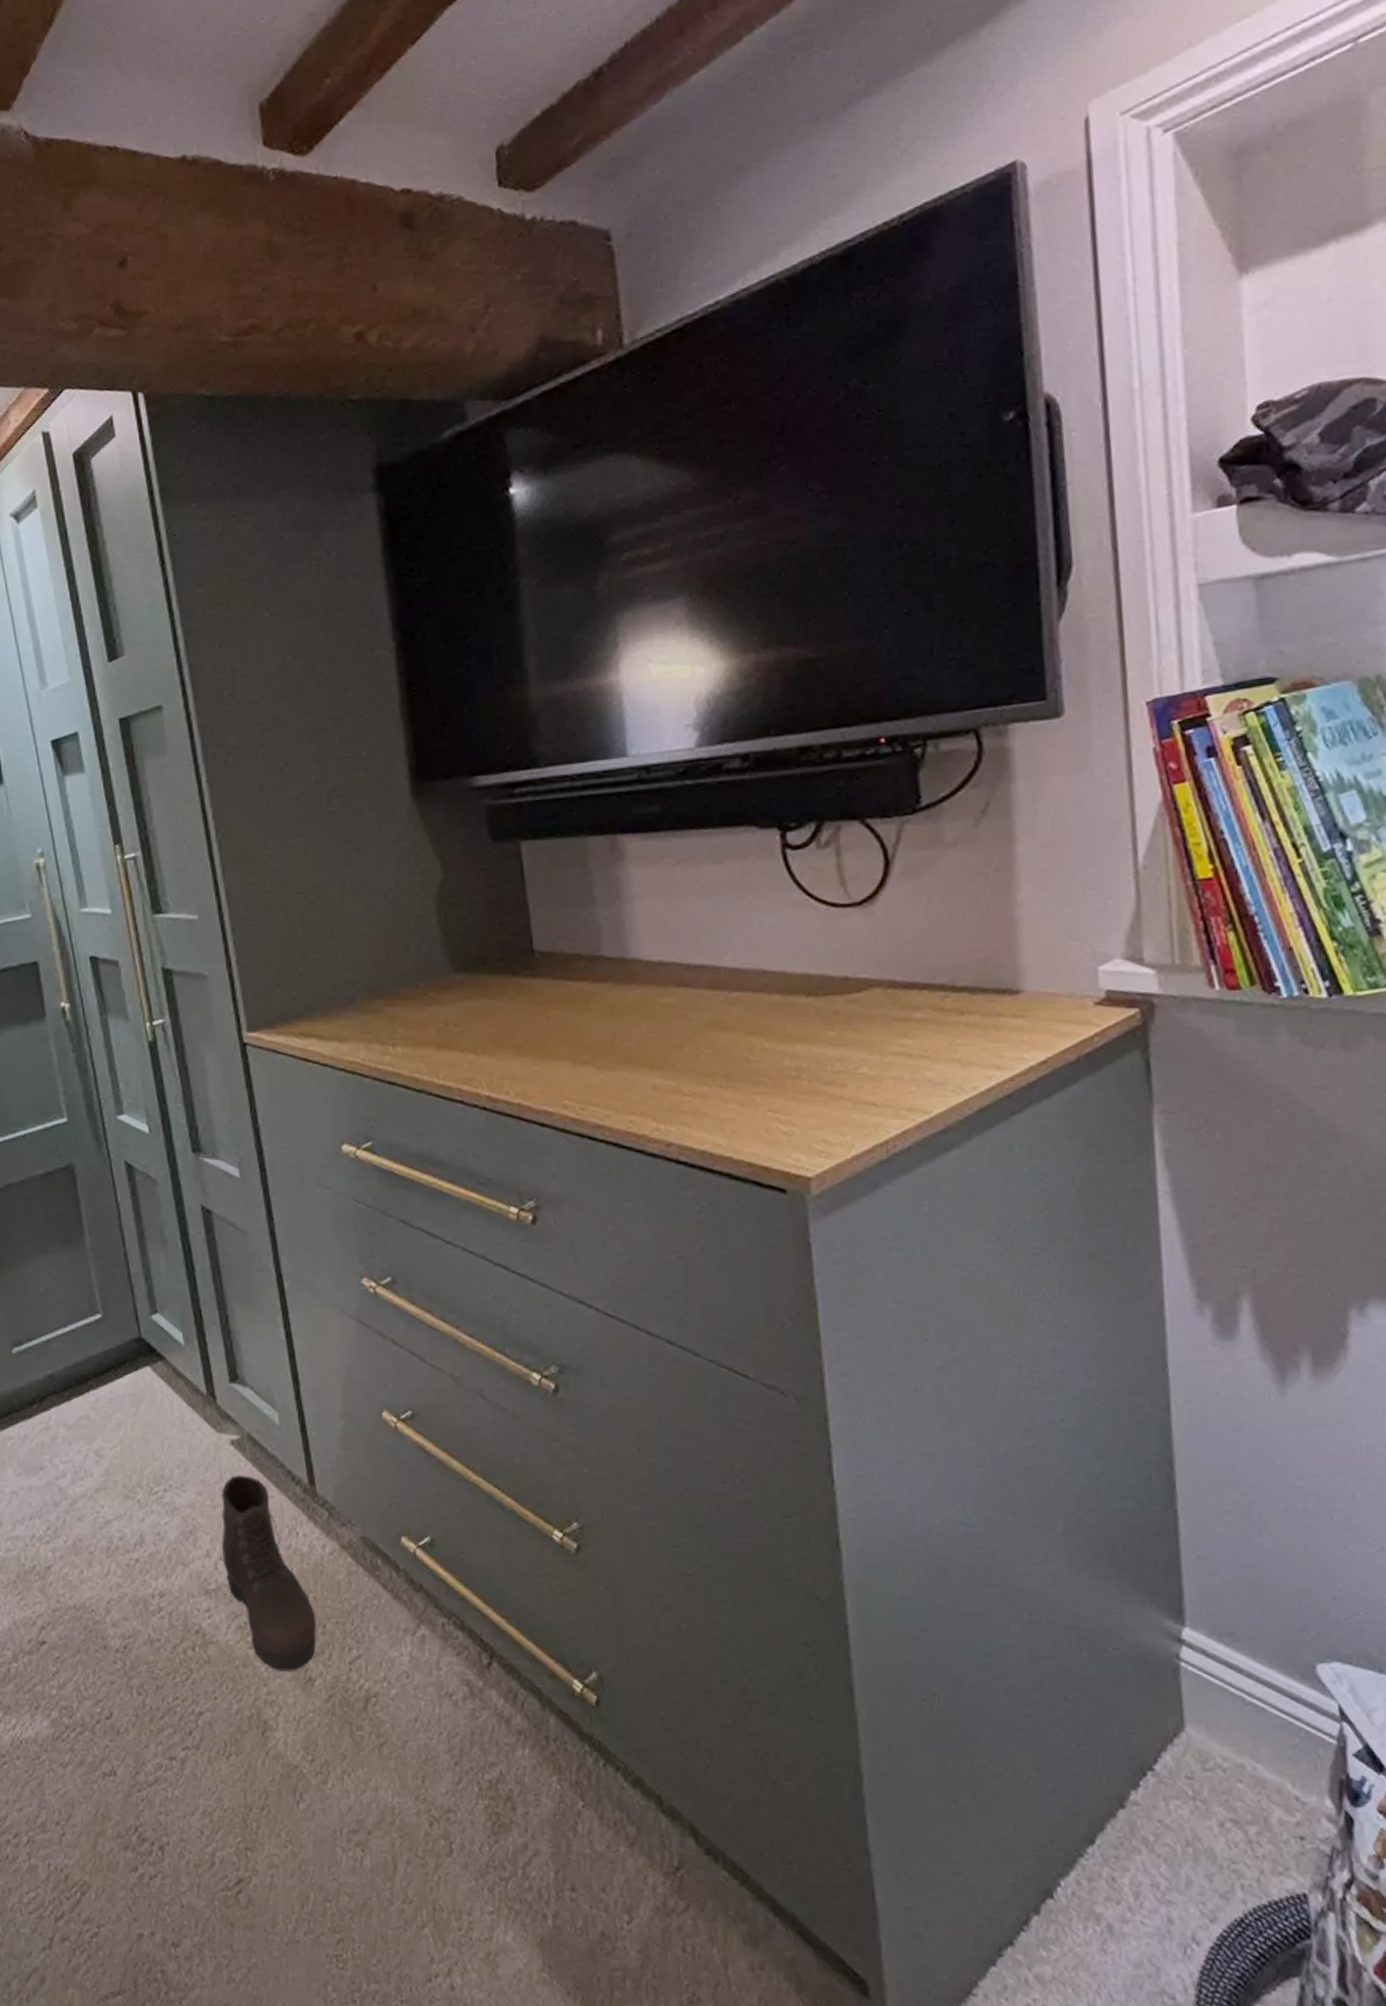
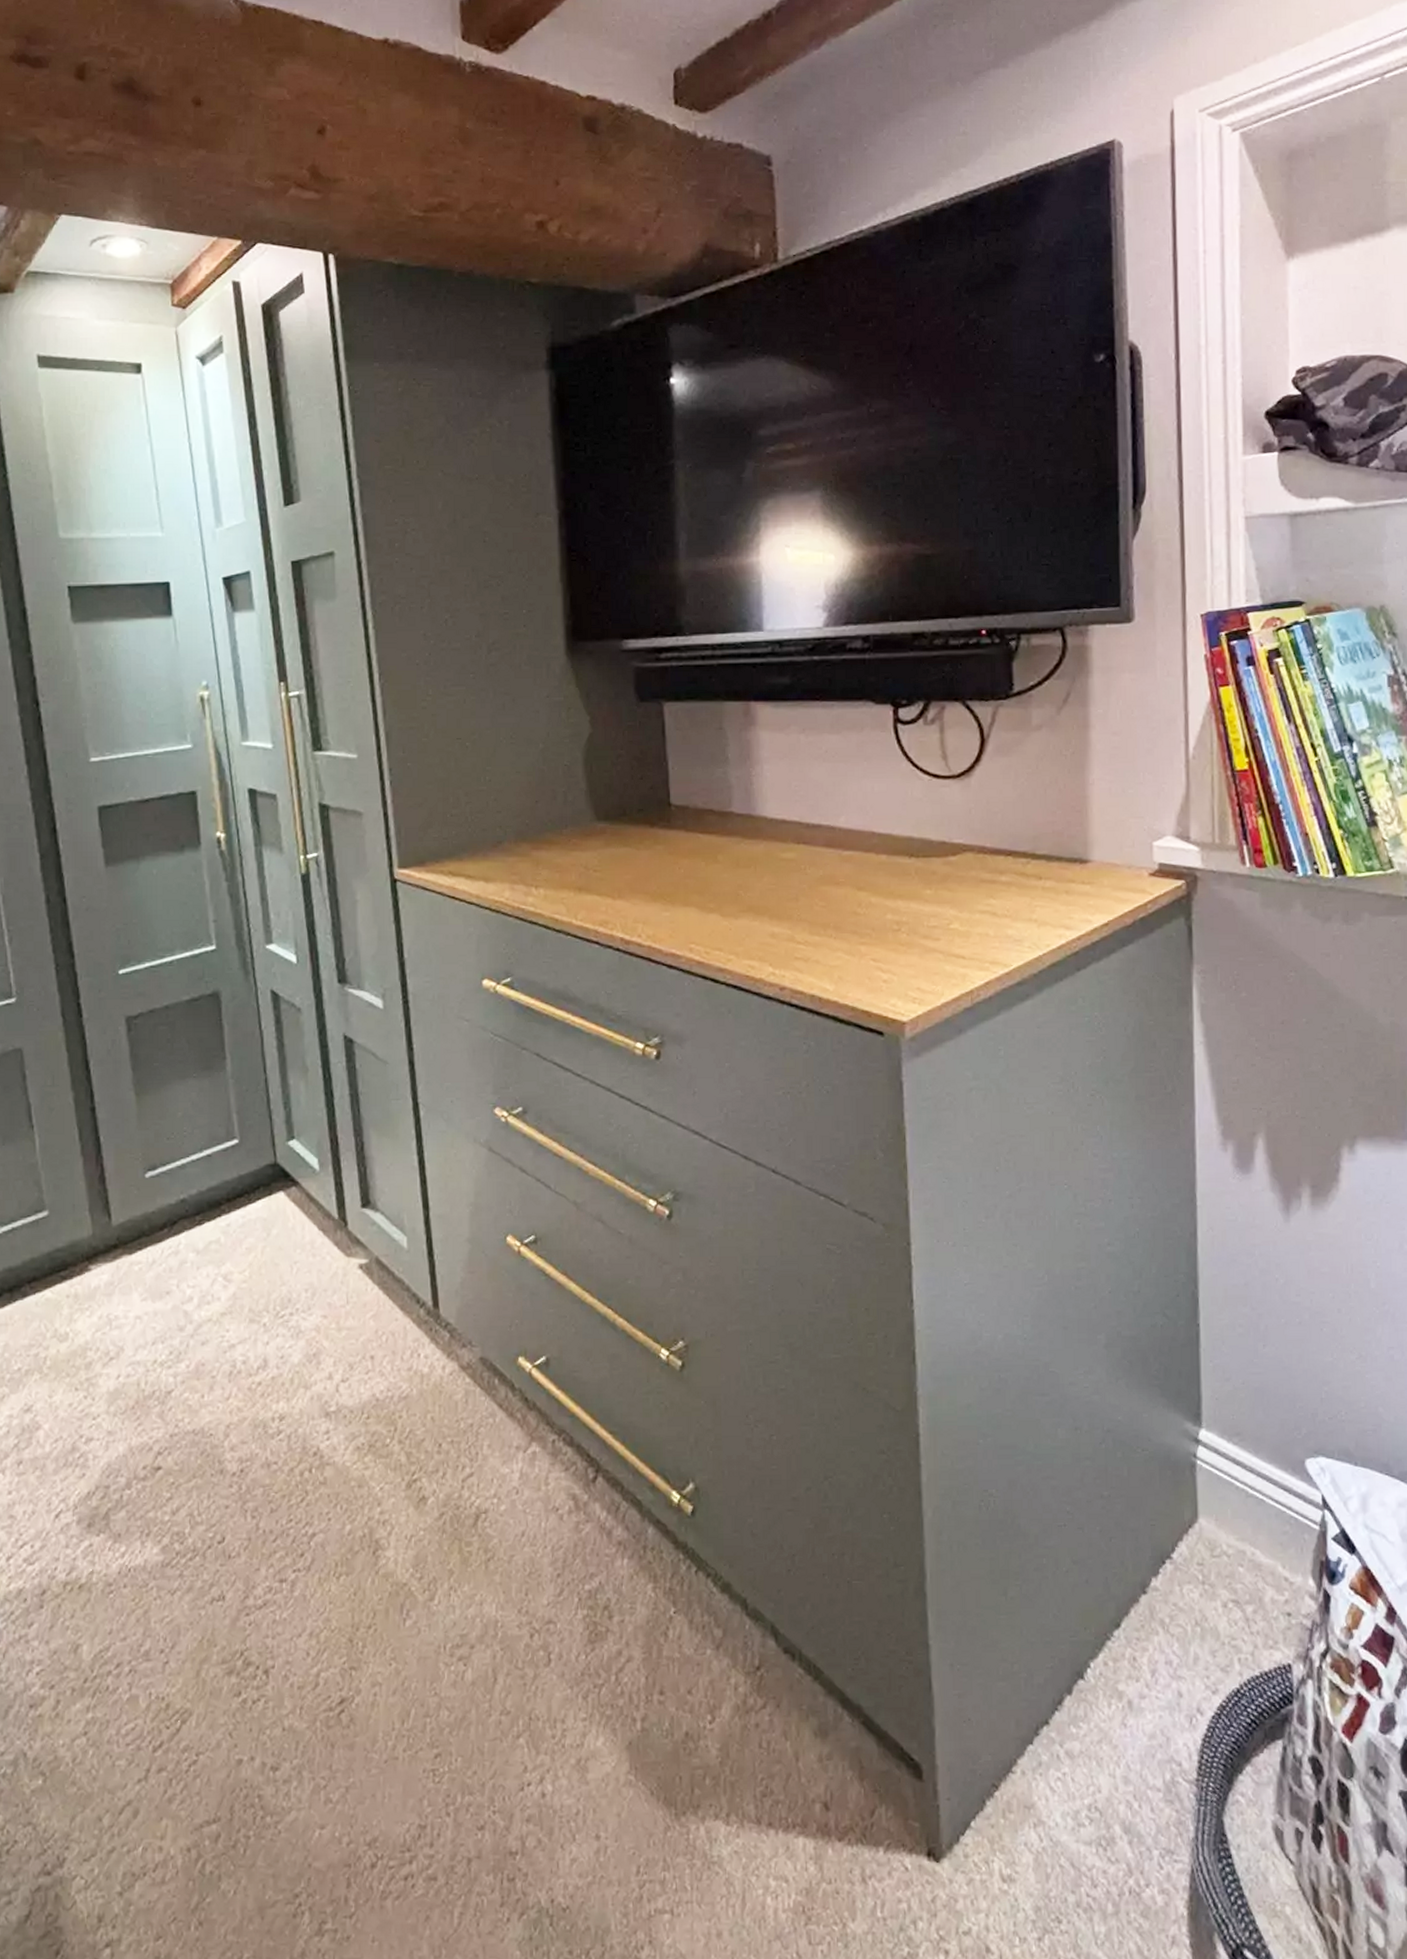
boot: present [221,1475,317,1671] -> none [344,1298,433,1491]

